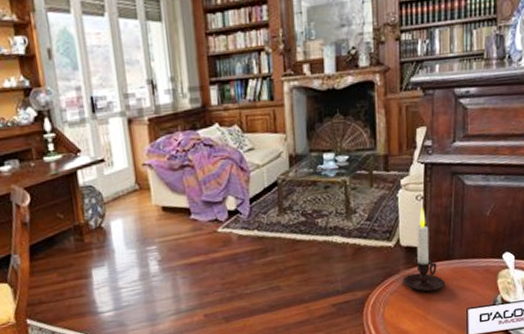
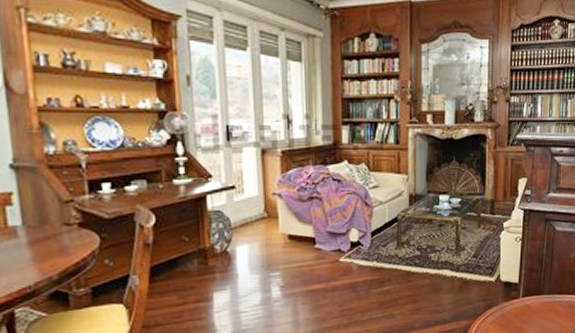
candle: present [403,208,446,292] -> none [501,248,536,323]

